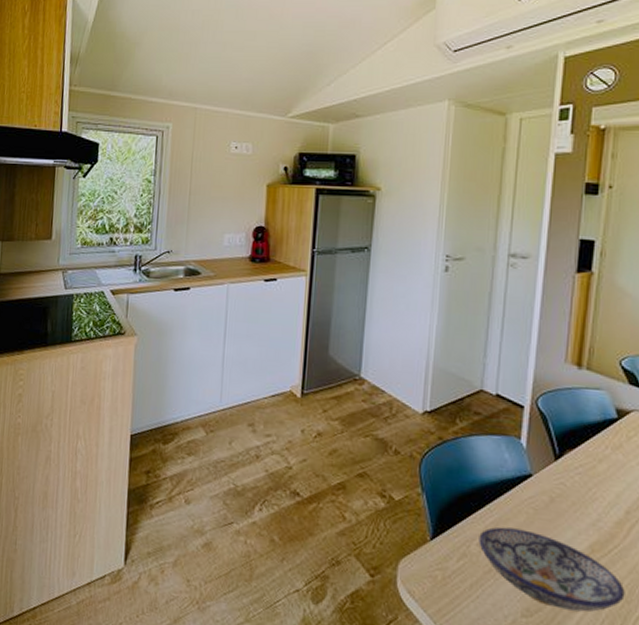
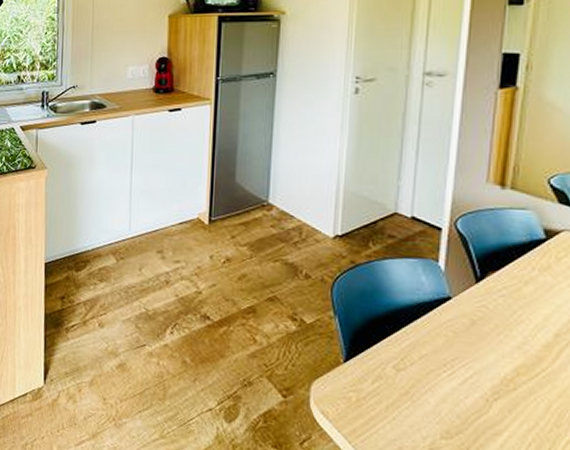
bowl: present [479,527,625,612] -> none [394,349,554,436]

